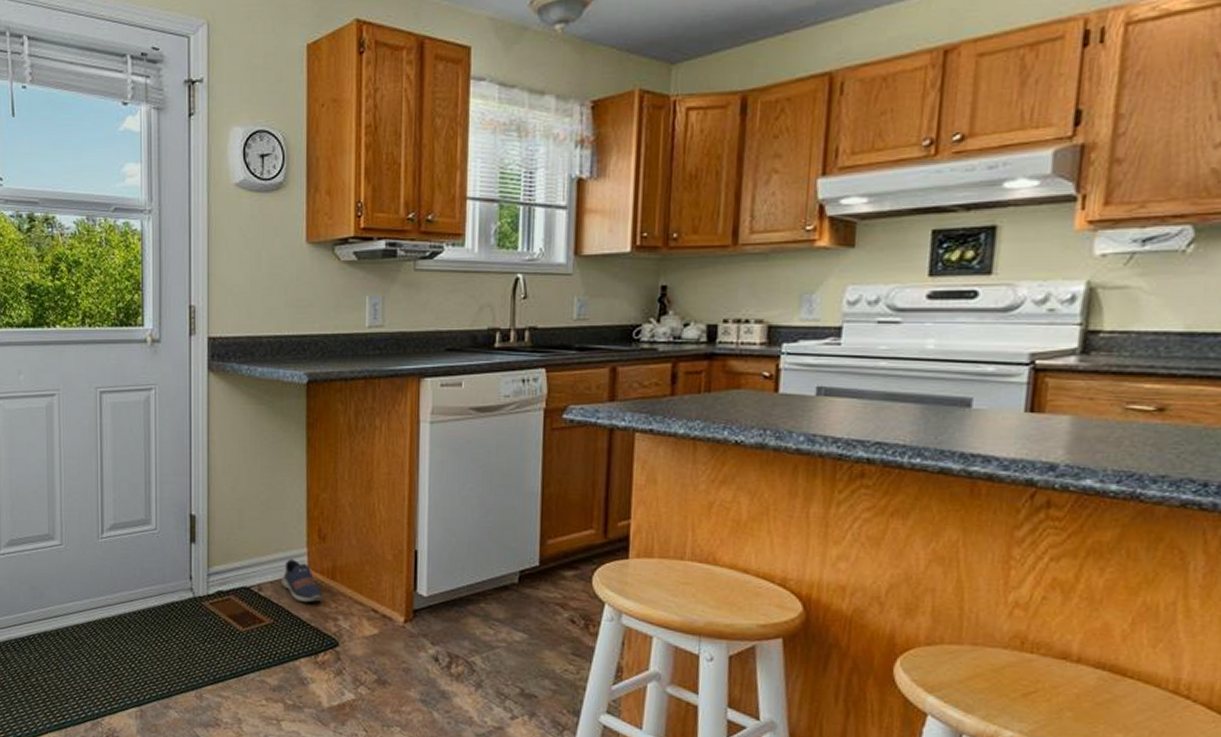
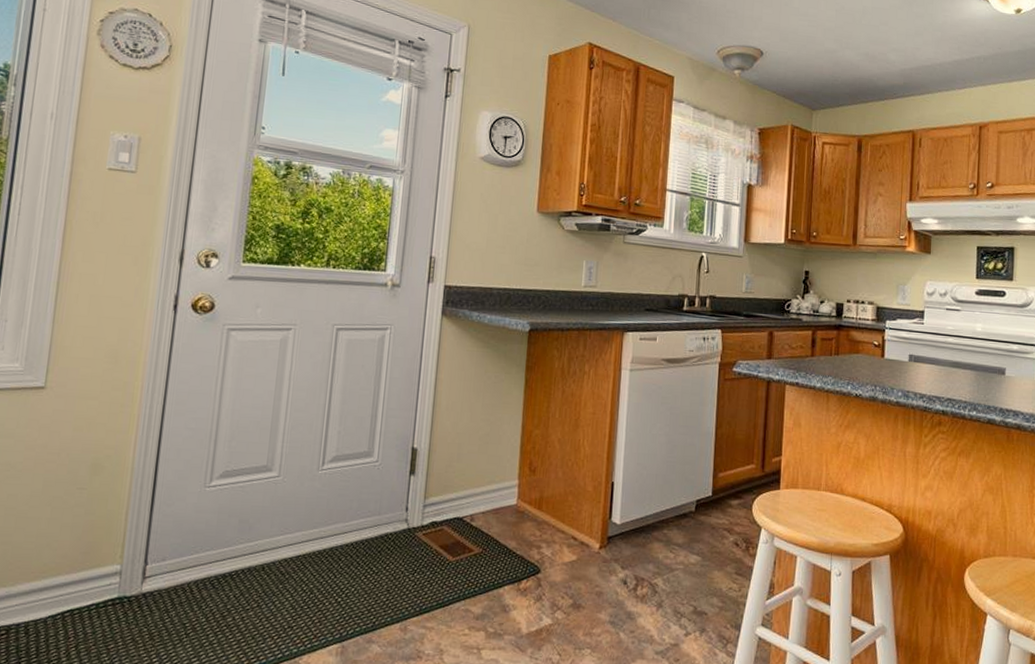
shoe: present [280,559,323,603] -> none [491,490,530,532]

